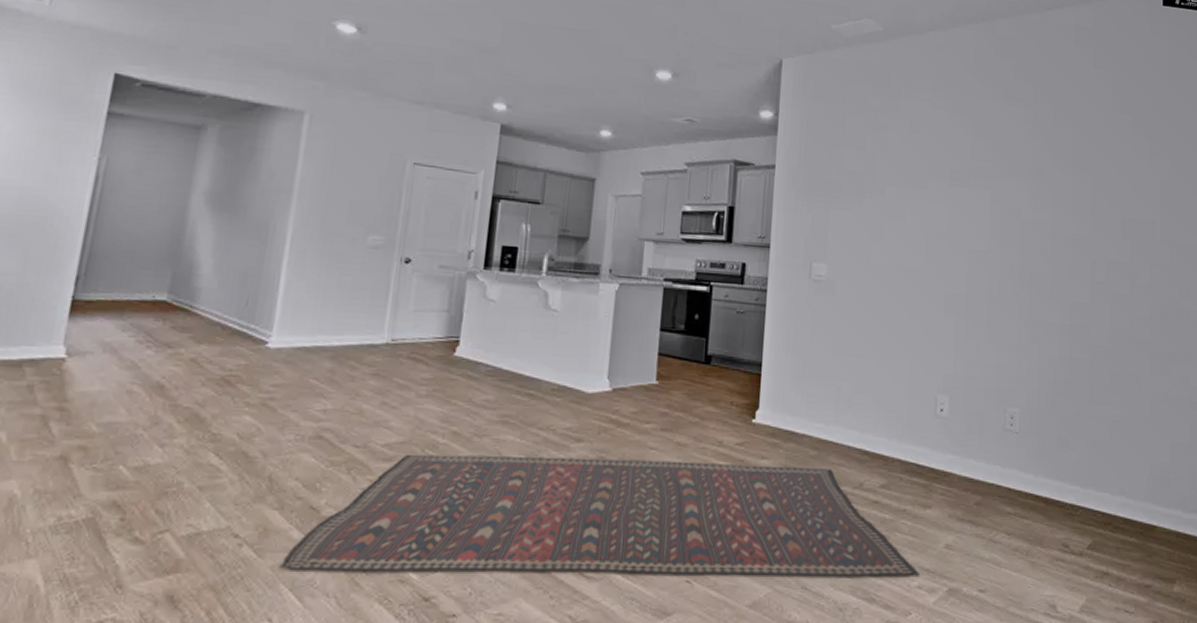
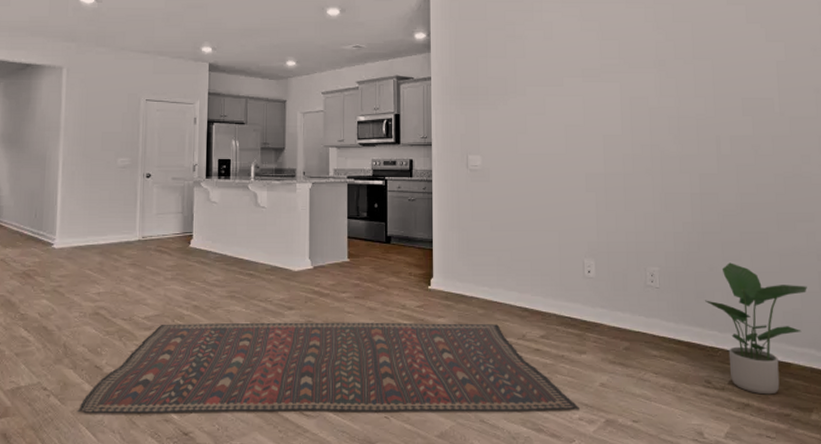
potted plant: none [1068,406,1178,562] -> present [705,262,807,395]

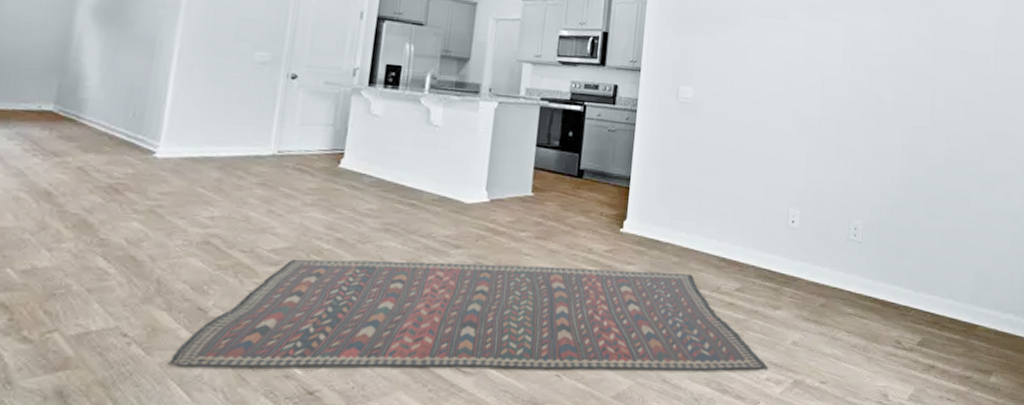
potted plant: present [705,262,807,395] -> none [904,220,1000,357]

